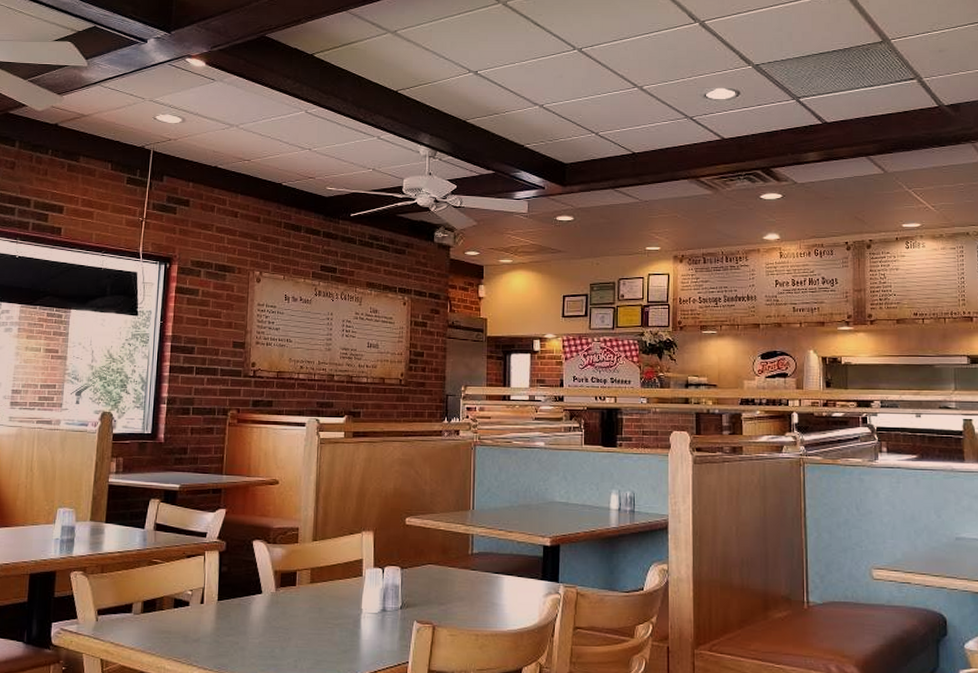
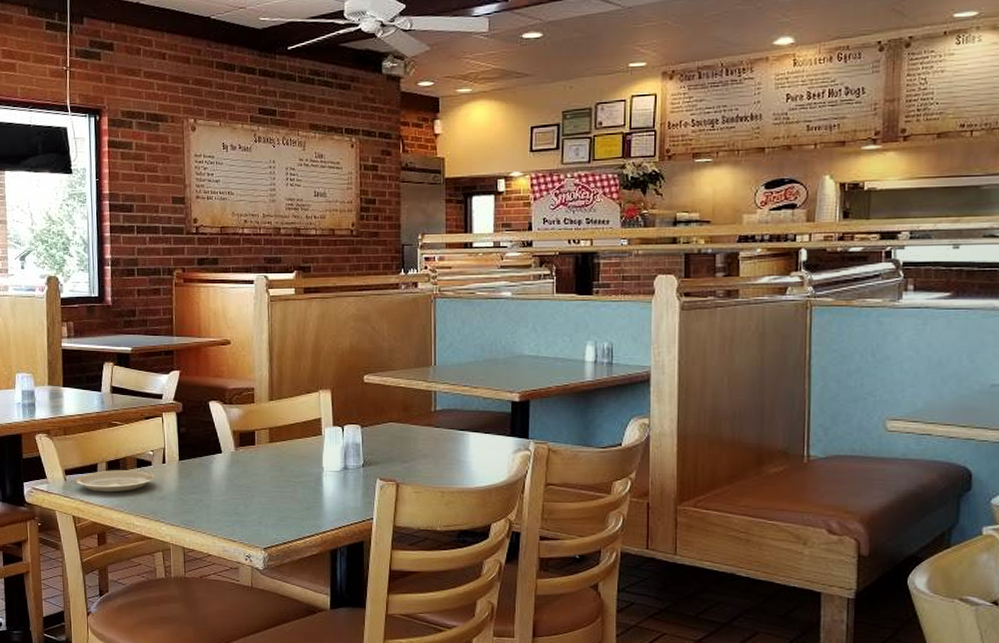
plate: none [108,610,191,634] -> present [75,470,155,493]

